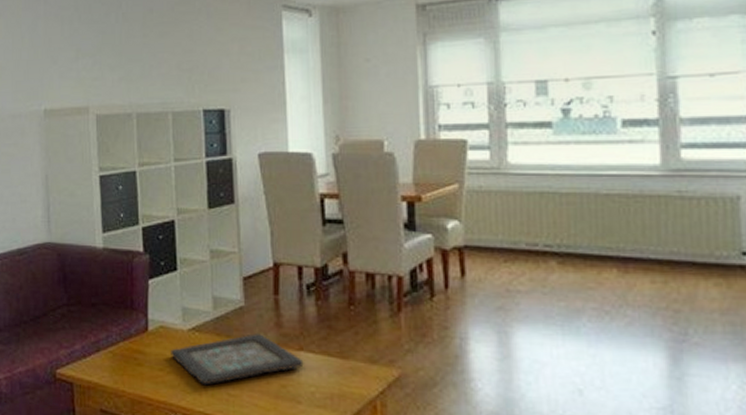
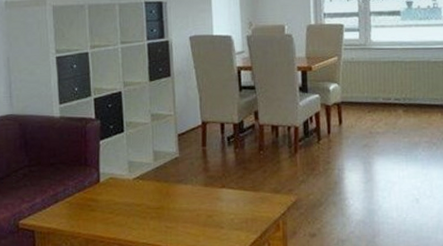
decorative tray: present [171,334,304,386] -> none [119,177,225,222]

